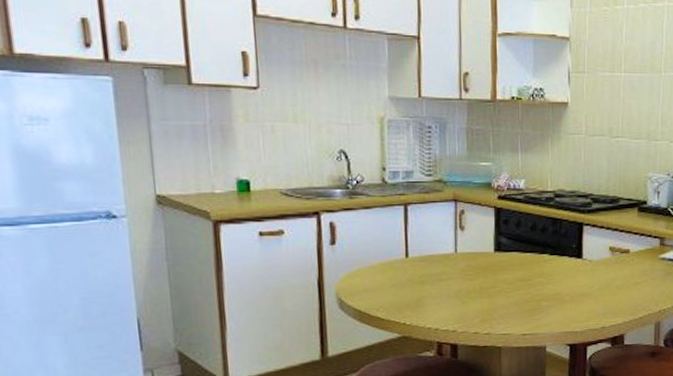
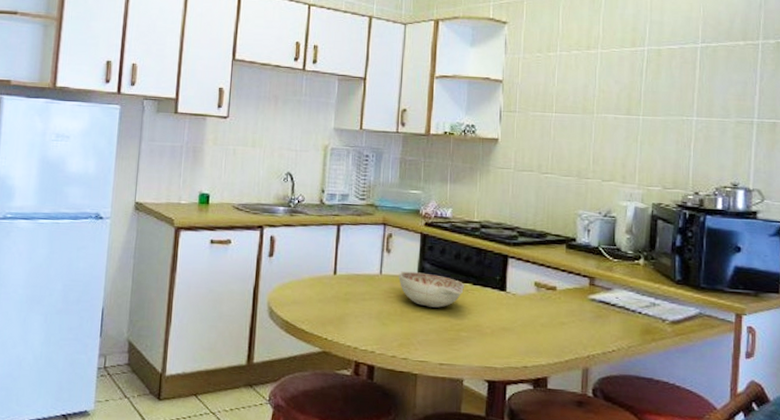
decorative bowl: none [475,247,543,281] -> present [399,271,465,308]

